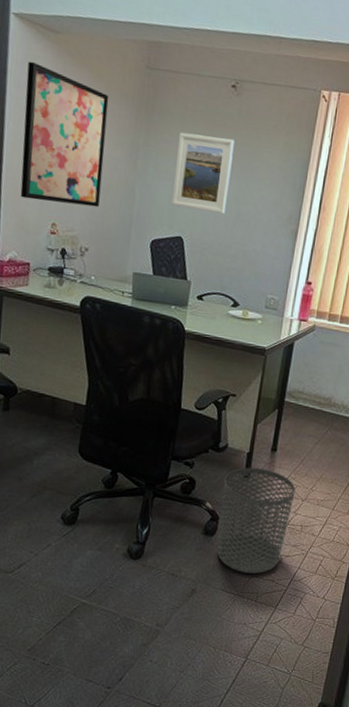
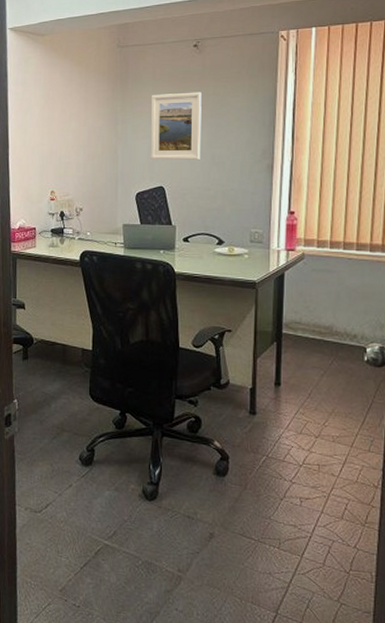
wall art: present [20,61,109,208] -> none [22,62,89,174]
waste bin: present [217,467,296,574] -> none [230,403,307,518]

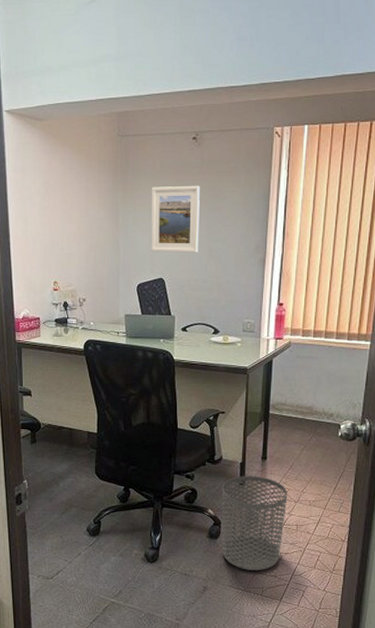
waste bin: none [230,403,307,518] -> present [222,476,288,571]

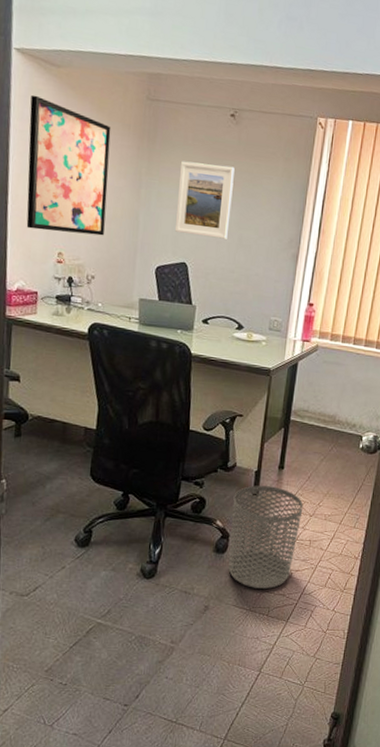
wall art: none [21,148,91,264] -> present [26,95,111,236]

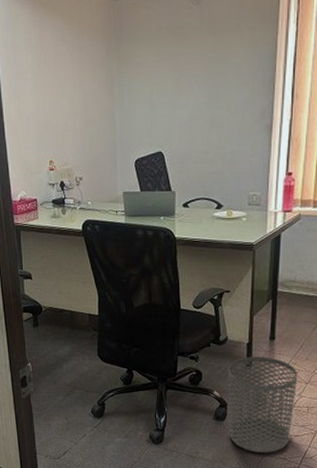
wall art: present [26,95,111,236] -> none [11,21,87,144]
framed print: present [175,161,235,239] -> none [148,48,200,124]

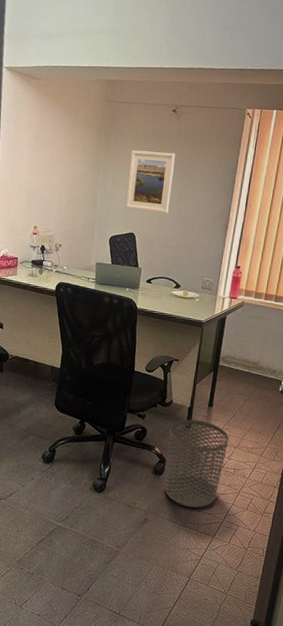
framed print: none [148,48,200,124] -> present [126,150,175,213]

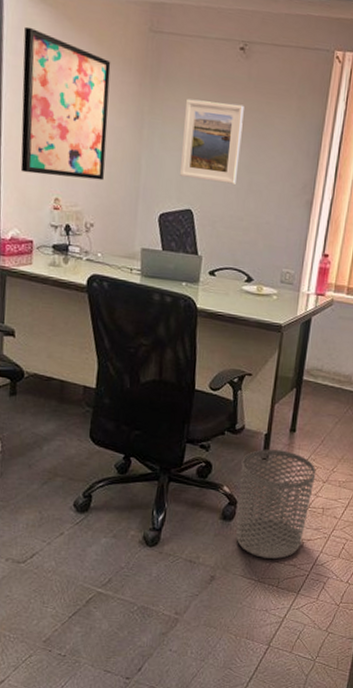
wall art: none [10,102,77,213] -> present [20,26,111,181]

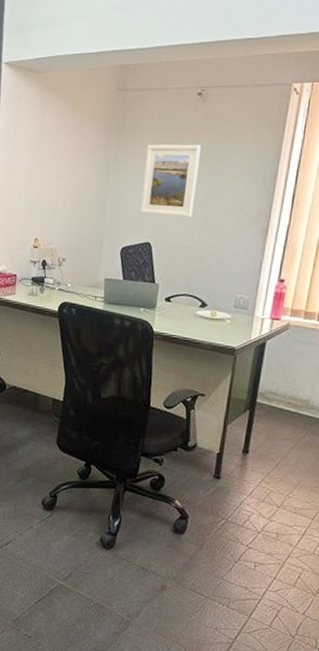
wall art: present [20,26,111,181] -> none [9,101,83,221]
waste bin: present [236,449,316,559] -> none [187,468,270,579]

